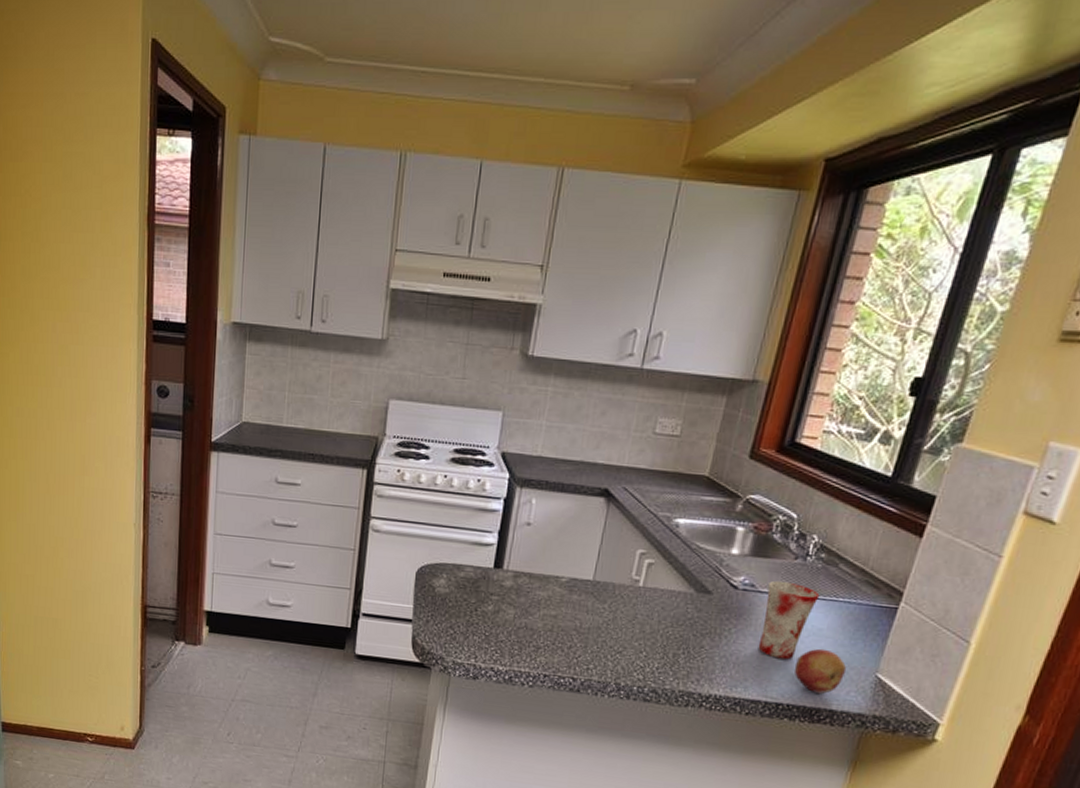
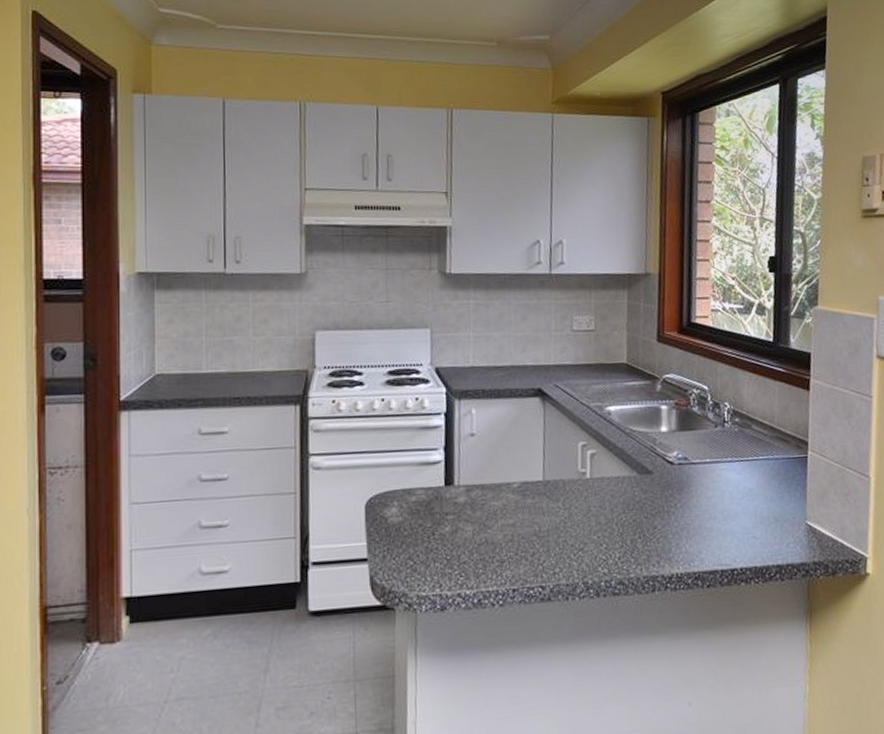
mug: present [758,580,820,660] -> none [699,449,743,525]
fruit: present [794,648,846,694] -> none [738,507,781,551]

